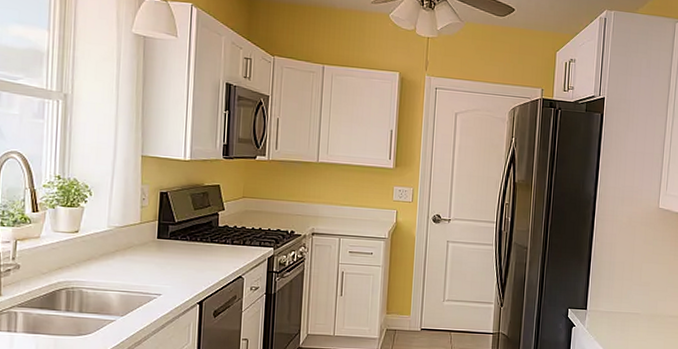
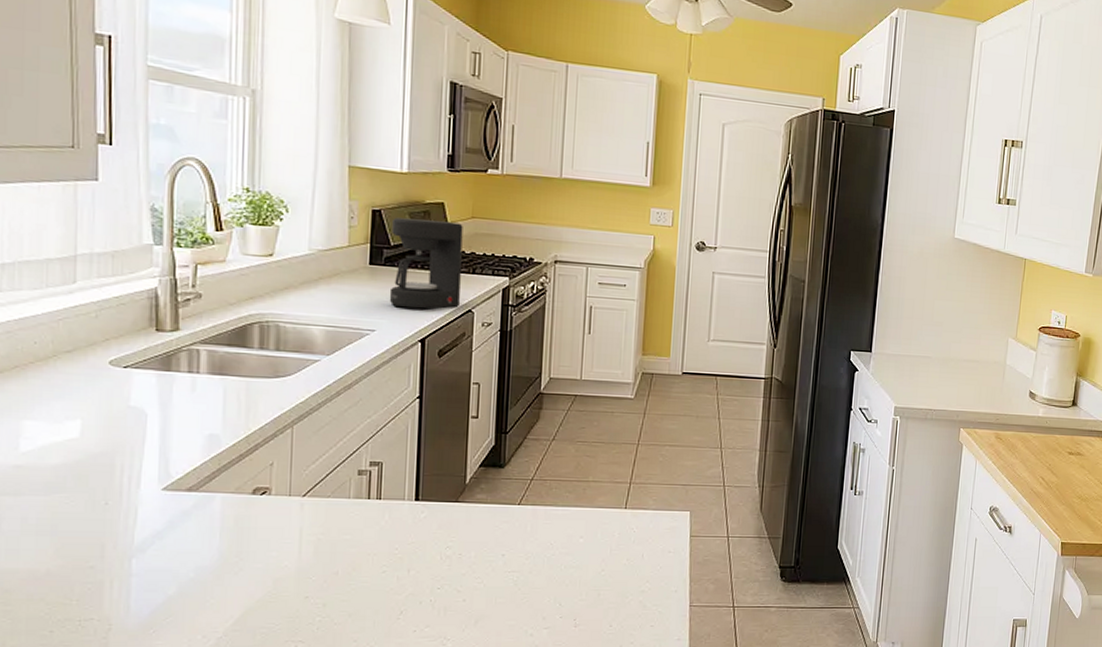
coffee maker: none [173,198,236,276] -> present [389,217,463,309]

